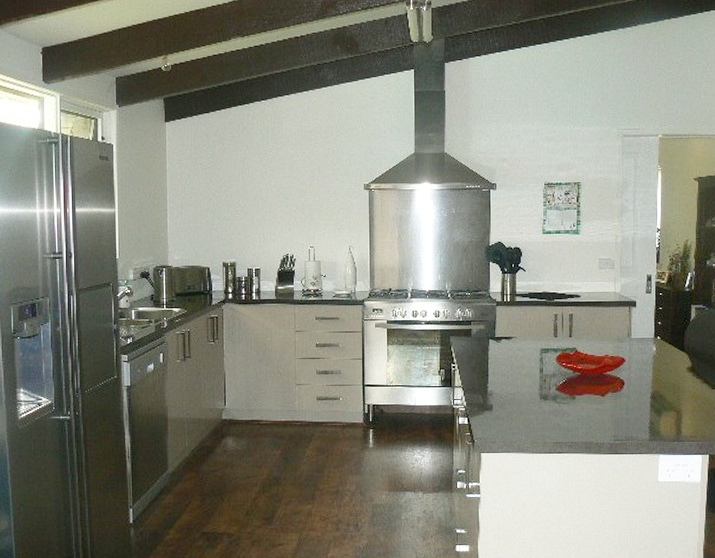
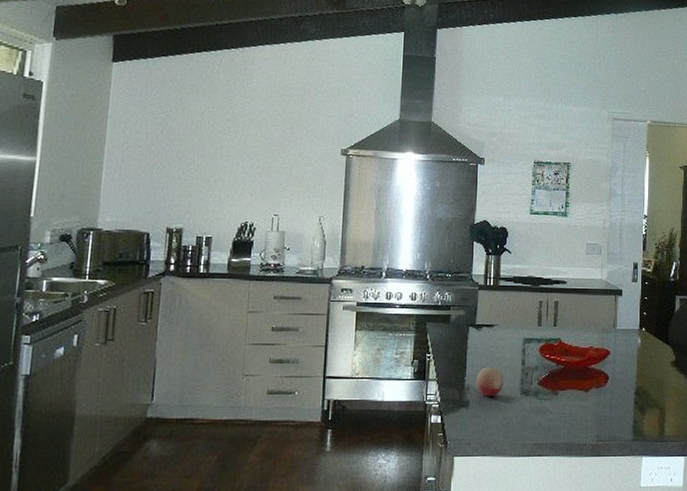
fruit: none [498,375,524,401] -> present [476,367,505,396]

